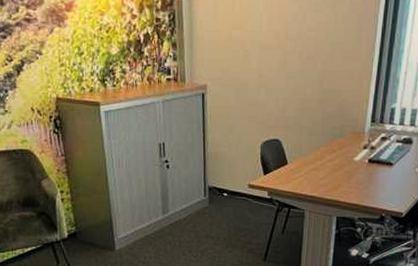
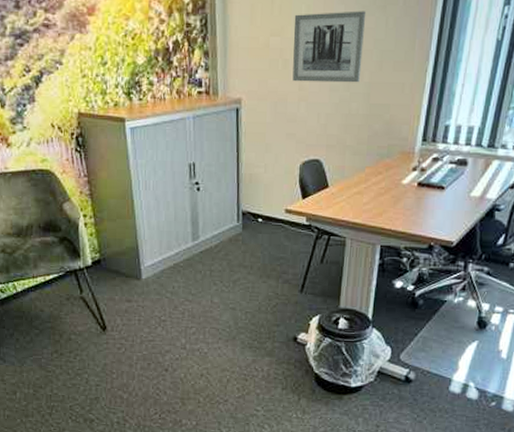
wall art: none [253,8,318,71] -> present [292,11,366,83]

